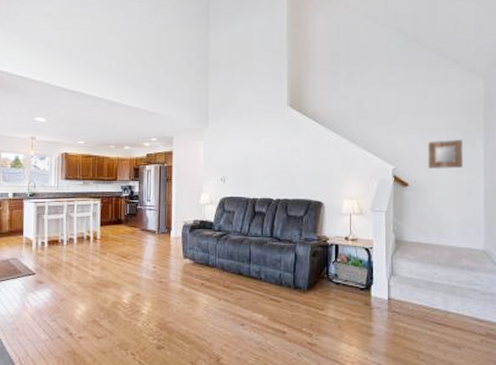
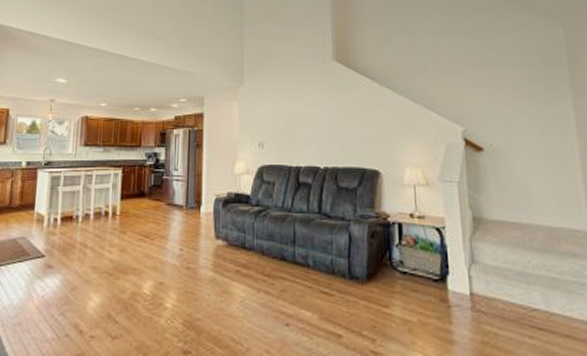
home mirror: present [427,140,463,170] -> none [502,95,549,131]

